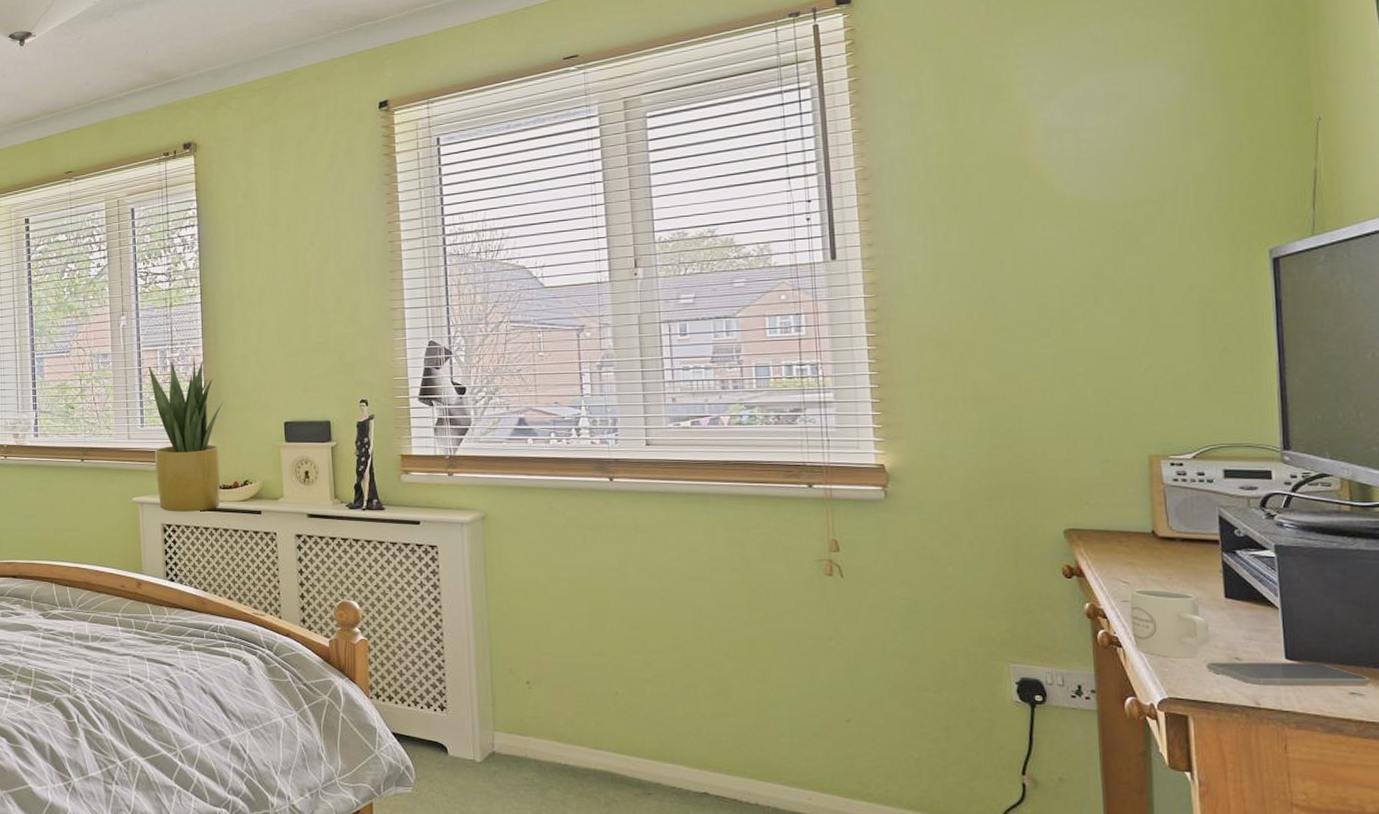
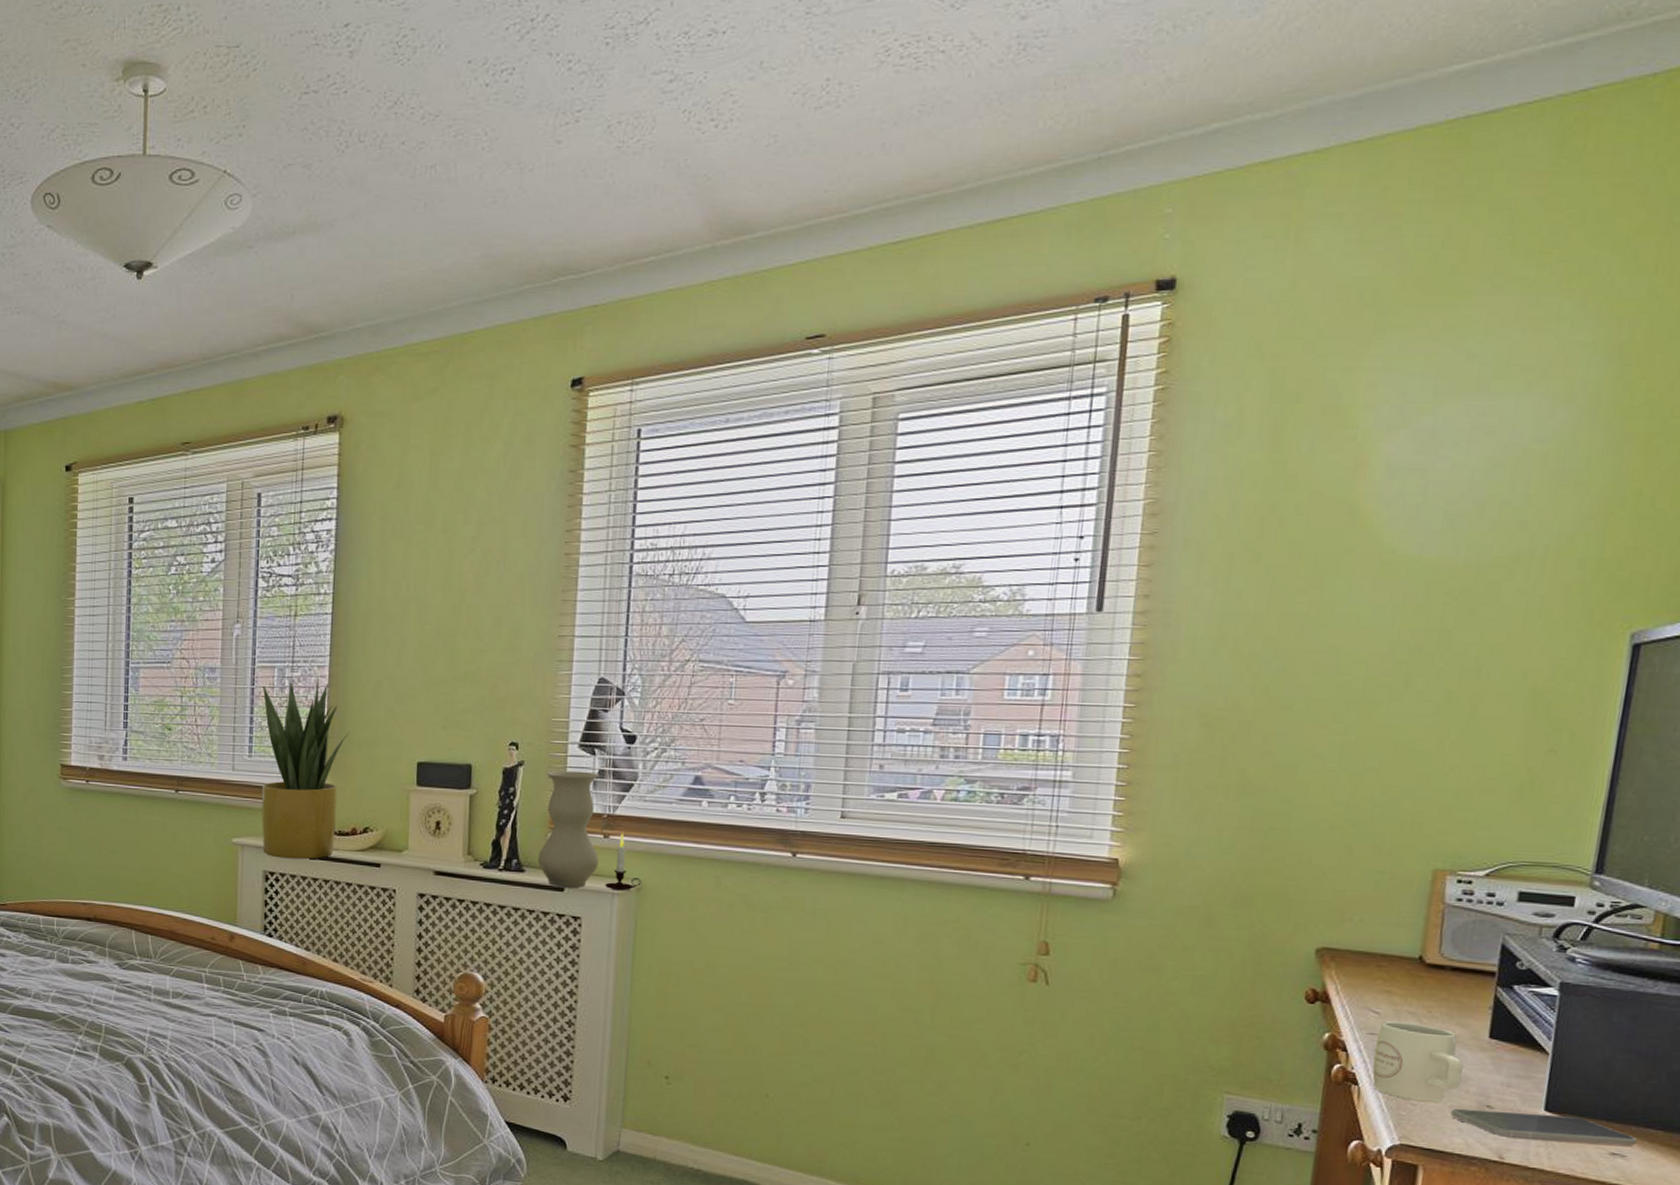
vase: none [394,420,447,521] -> present [537,770,599,888]
candle: none [454,471,485,521] -> present [605,833,642,891]

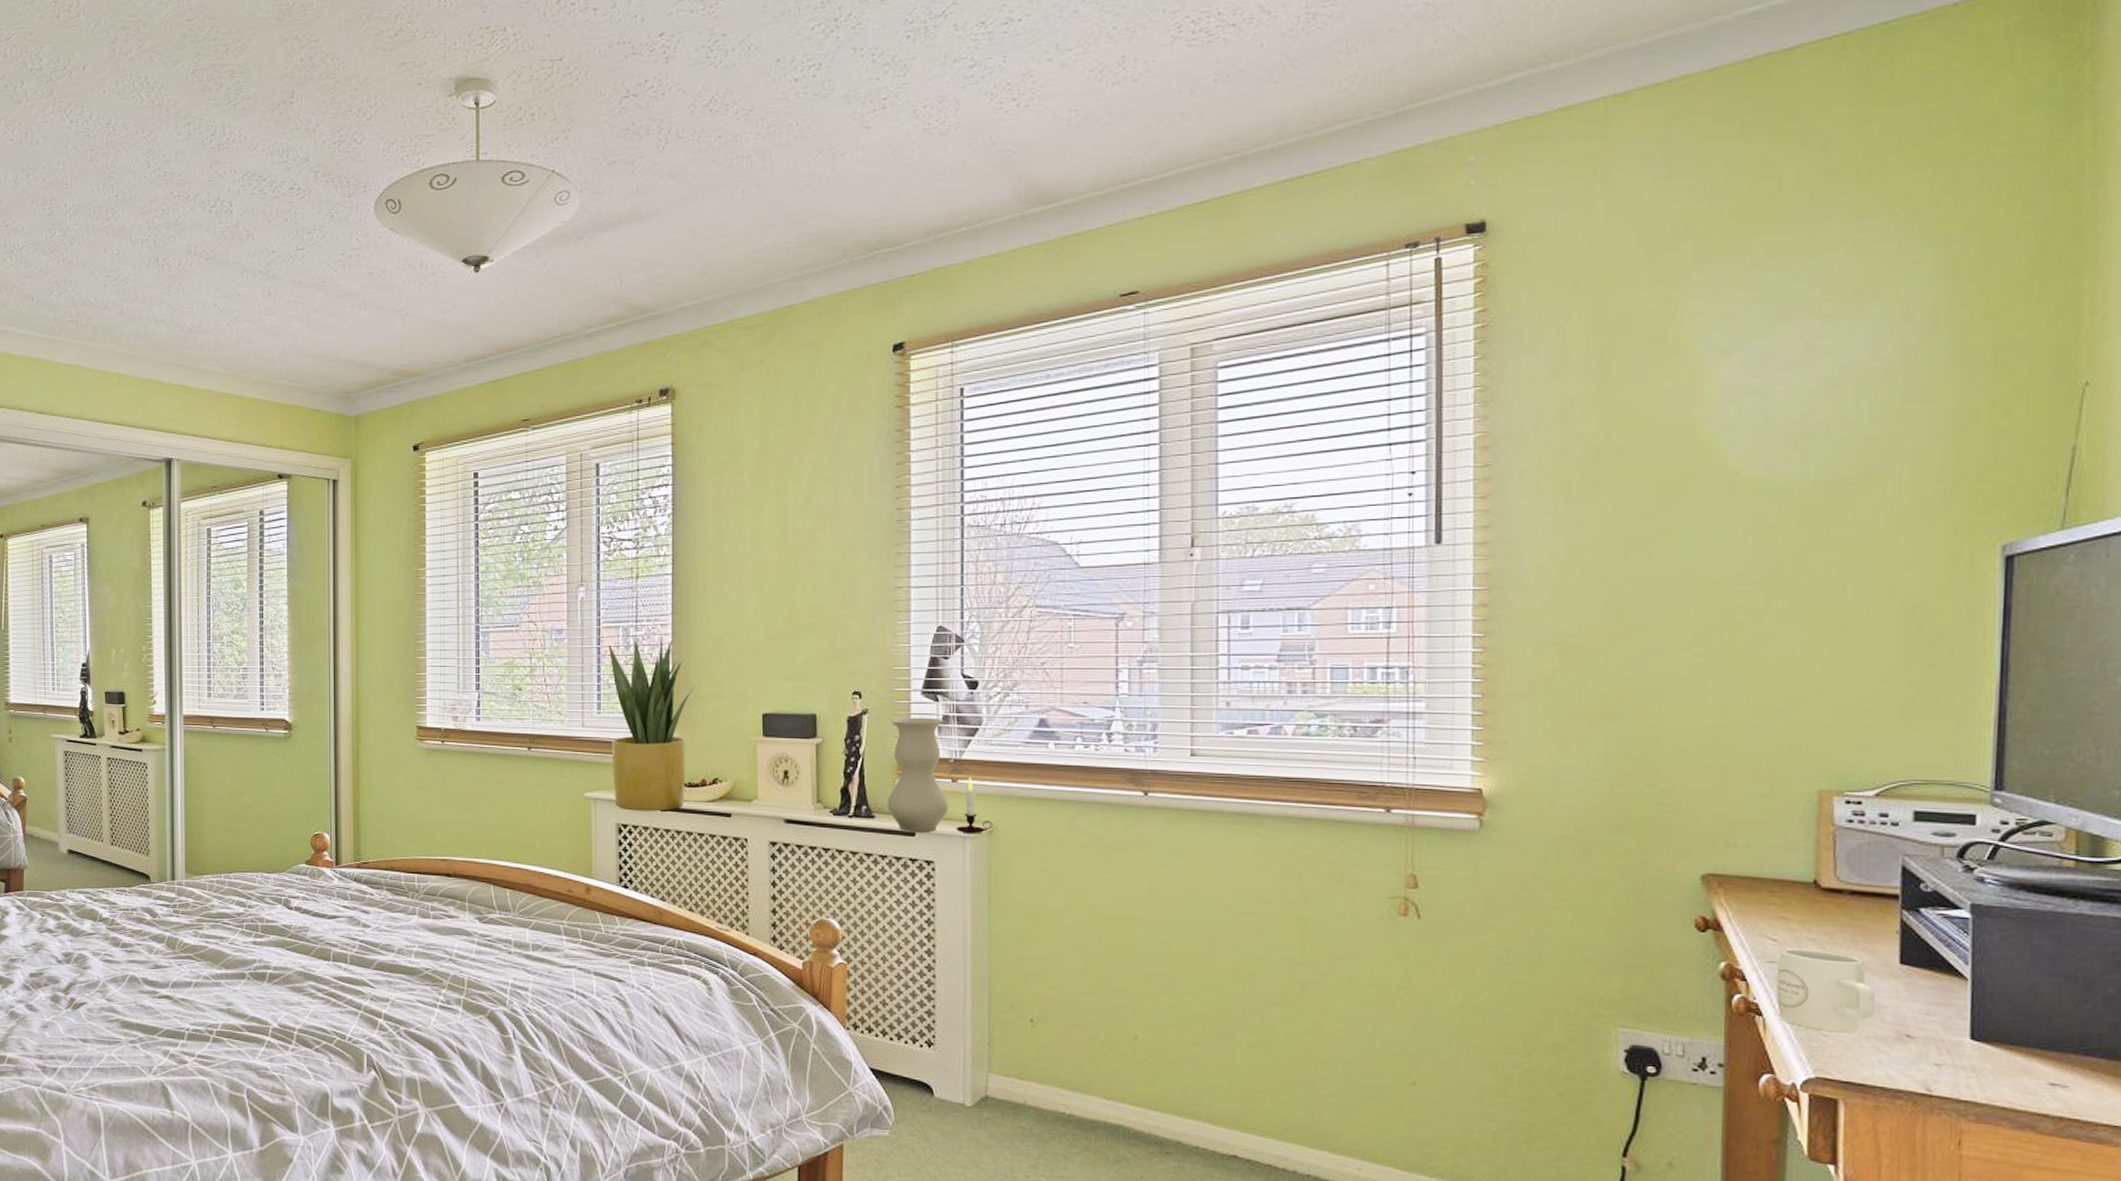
mobile phone: present [1450,1108,1637,1146] -> none [1867,1038,2078,1076]

